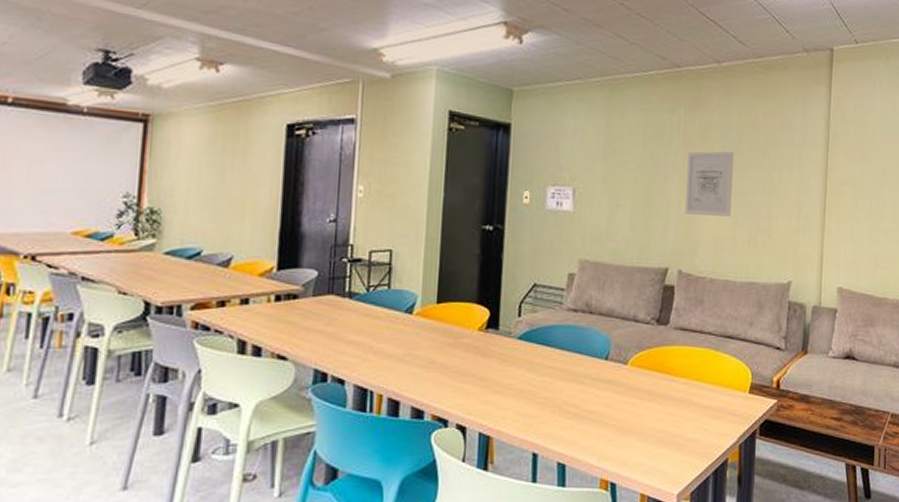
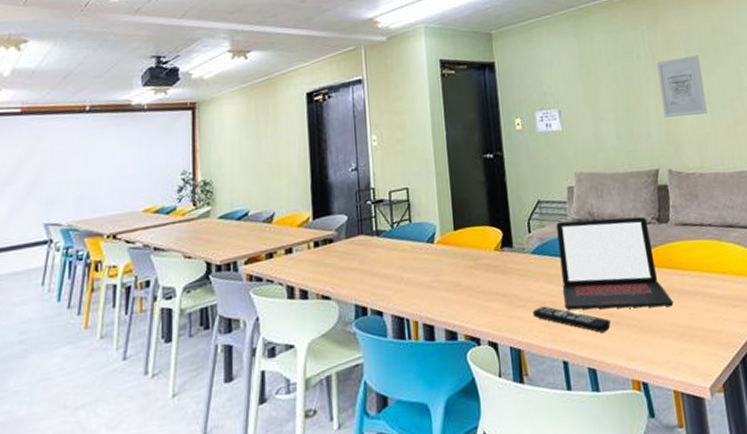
remote control: none [508,395,589,428] -> present [532,306,611,333]
laptop: none [544,310,657,410] -> present [556,216,674,310]

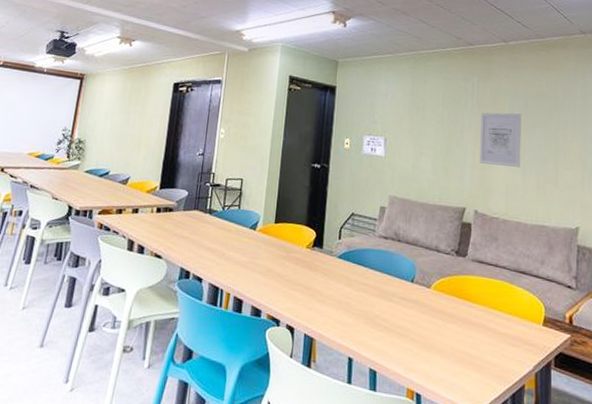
remote control: present [532,306,611,333] -> none [329,305,397,341]
laptop: present [556,216,674,310] -> none [359,235,458,332]

